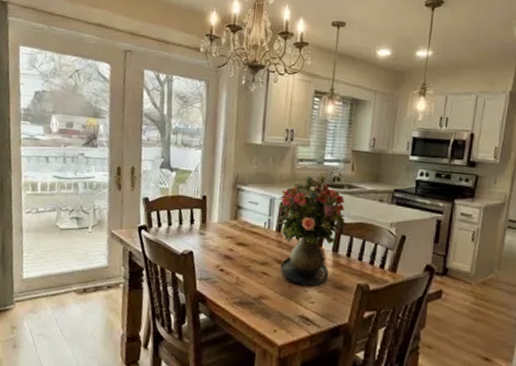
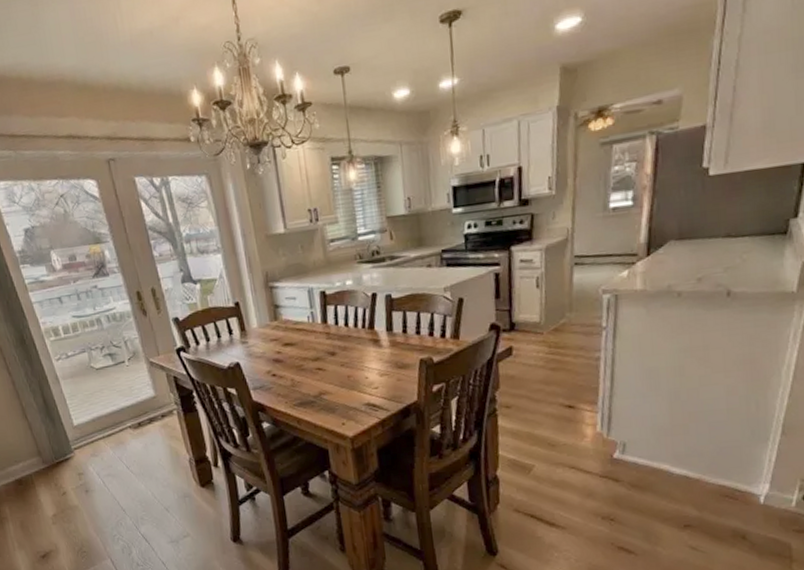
bouquet: present [279,173,345,287] -> none [318,250,394,374]

